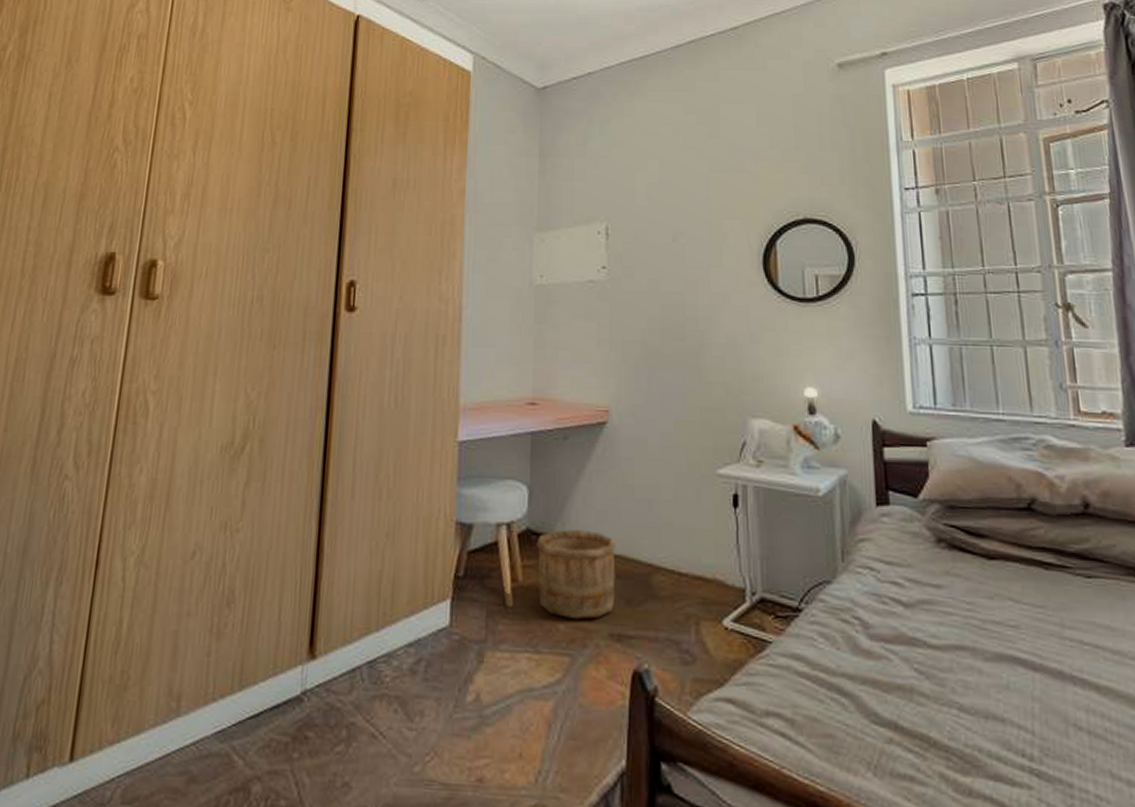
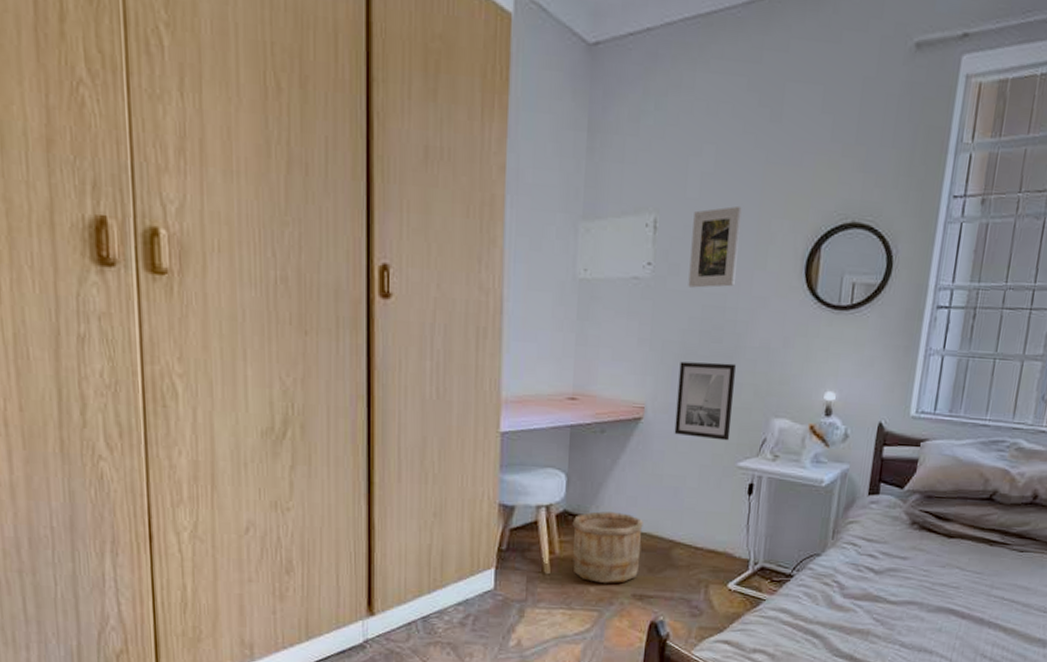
wall art: none [643,361,705,445] -> present [674,361,736,441]
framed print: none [644,210,691,288] -> present [688,205,742,288]

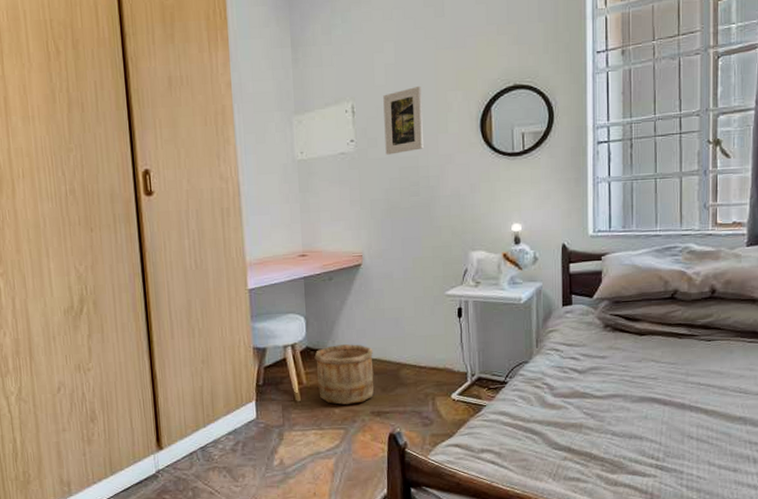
wall art: present [674,361,736,441] -> none [387,211,436,275]

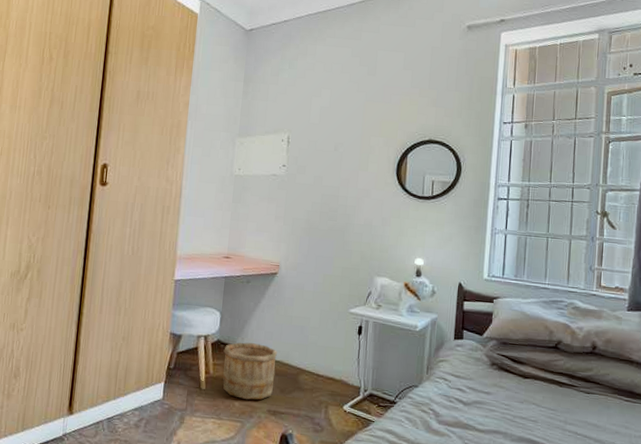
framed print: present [383,85,423,155] -> none [311,128,349,183]

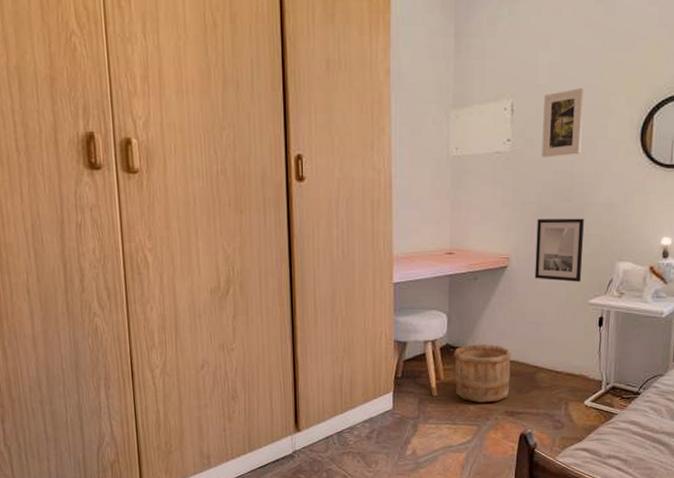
wall art: none [301,233,347,292] -> present [534,218,584,282]
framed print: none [311,128,349,183] -> present [541,87,584,157]

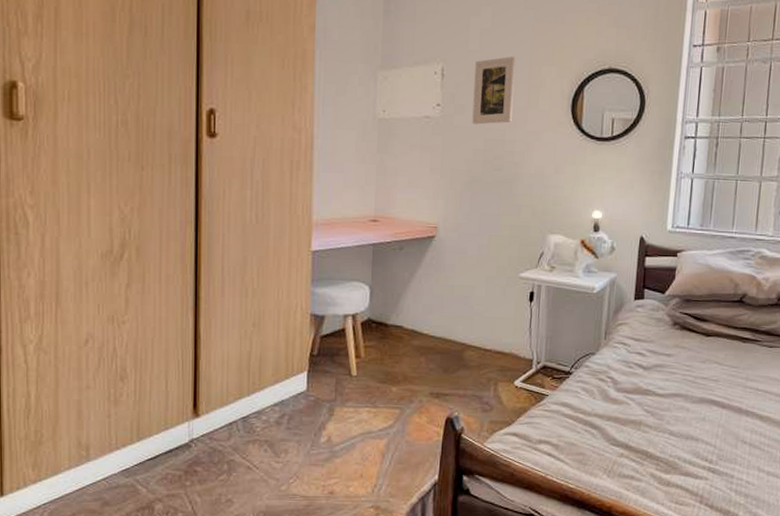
wooden bucket: present [453,344,512,402] -> none [375,319,438,383]
wall art: present [534,218,584,282] -> none [463,187,515,255]

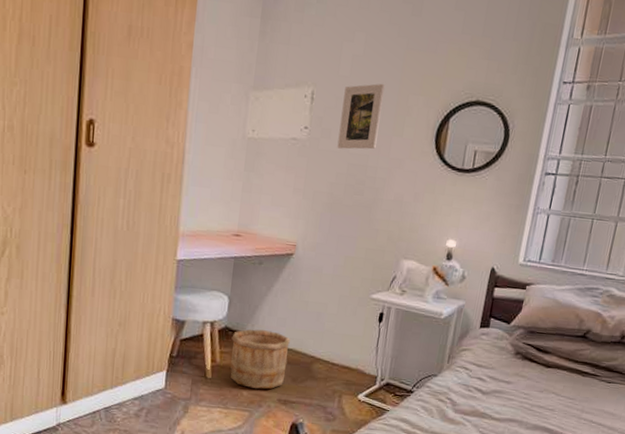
wooden bucket: none [375,319,438,383] -> present [230,329,290,389]

